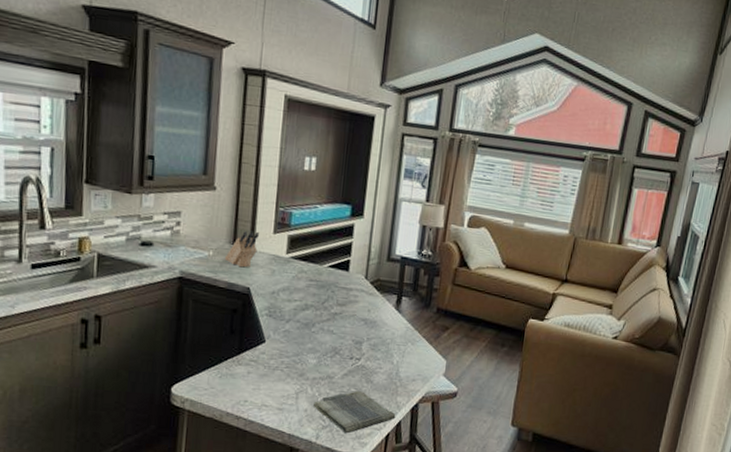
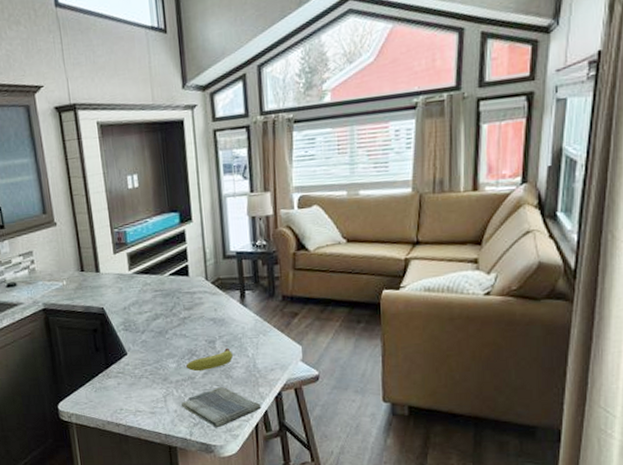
knife block: present [224,231,259,268] -> none [76,255,103,291]
fruit: none [326,351,378,372] -> present [185,348,233,372]

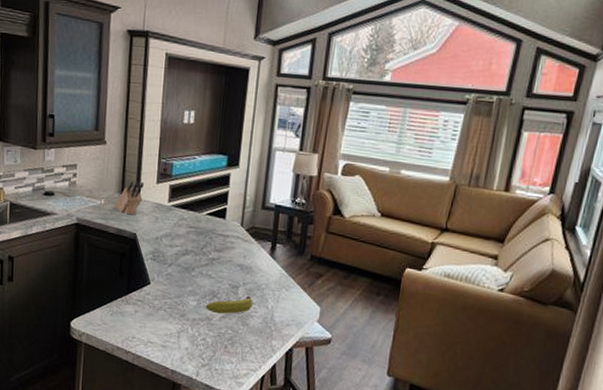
knife block: none [76,255,103,291] -> present [114,181,144,215]
dish towel: present [182,387,261,428] -> none [194,333,271,373]

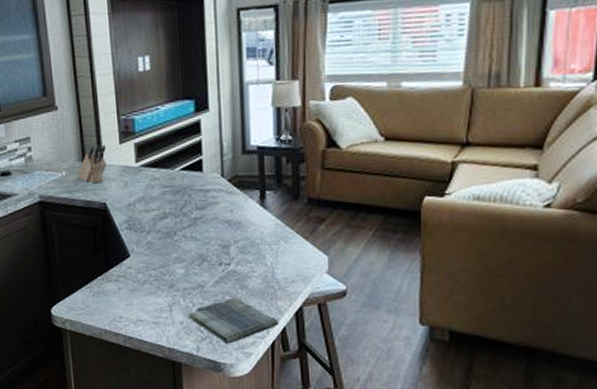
dish towel: none [194,333,271,373] -> present [189,298,279,344]
fruit: present [205,295,253,314] -> none [195,254,249,279]

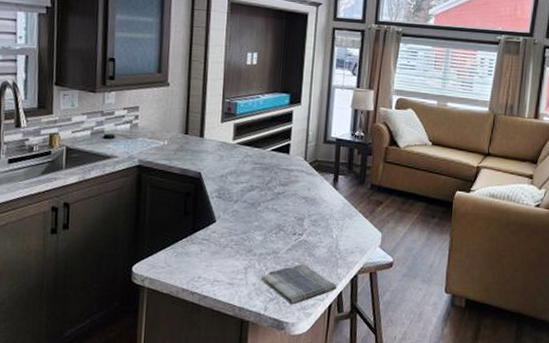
knife block: present [77,144,107,184] -> none [177,121,208,155]

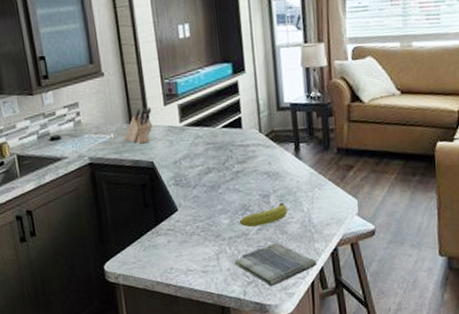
knife block: none [177,121,208,155] -> present [124,106,153,144]
fruit: none [271,227,318,247] -> present [239,202,288,228]

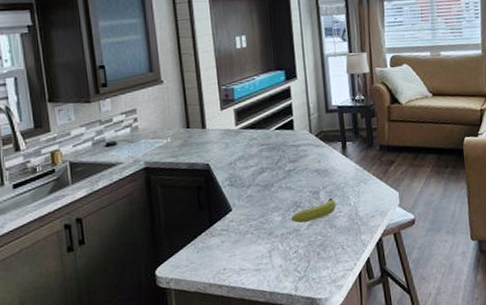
knife block: present [124,106,153,144] -> none [181,111,209,147]
dish towel: present [235,243,317,287] -> none [287,237,364,280]

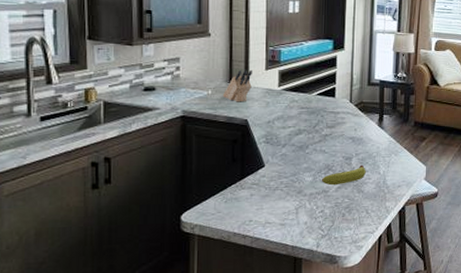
knife block: none [181,111,209,147] -> present [222,69,252,102]

